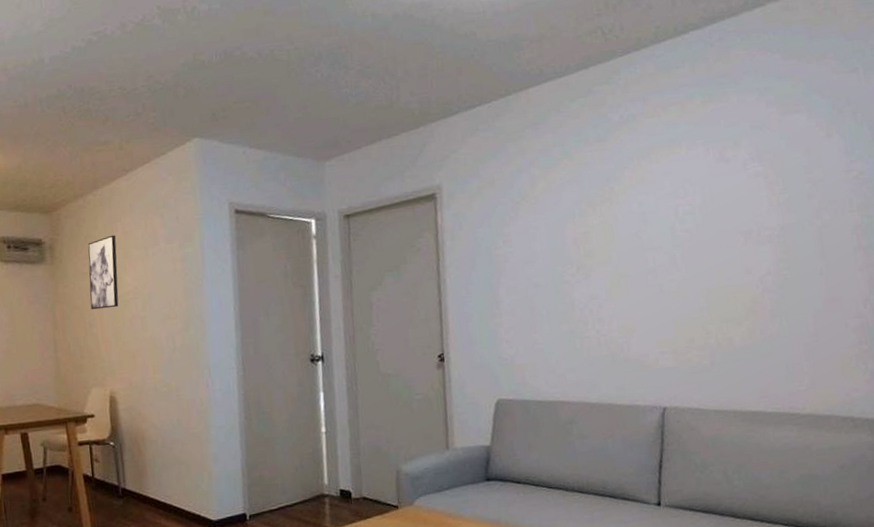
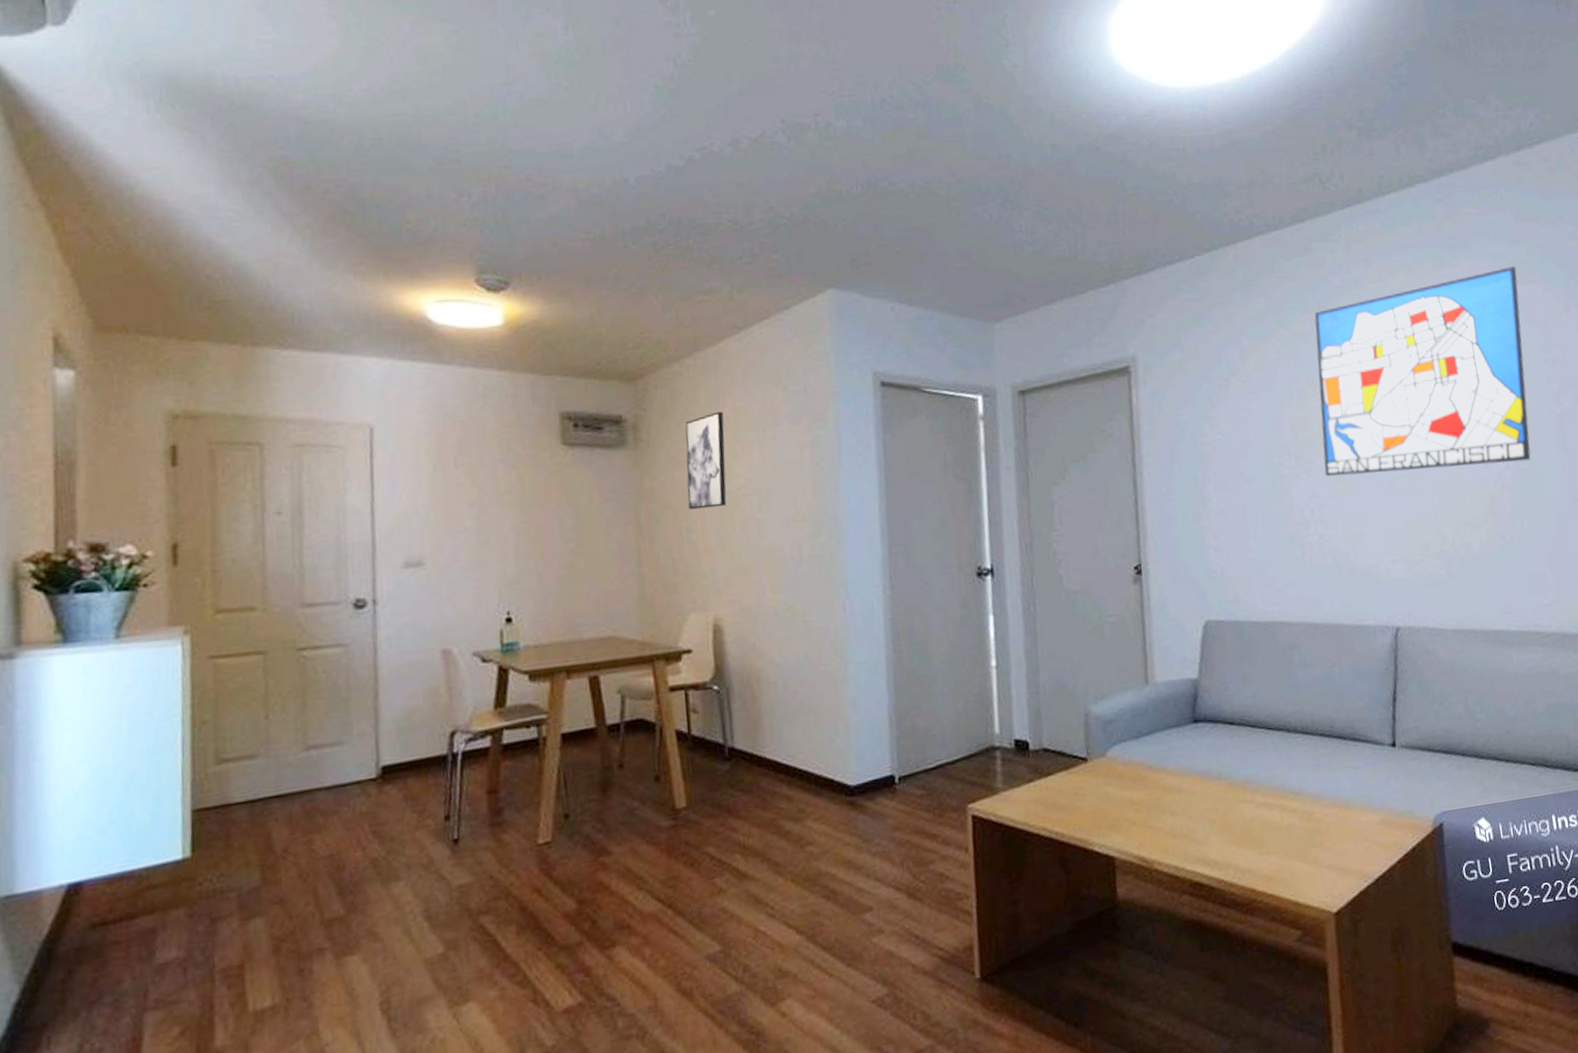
wall art: none [595,99,791,282] -> present [1314,266,1531,477]

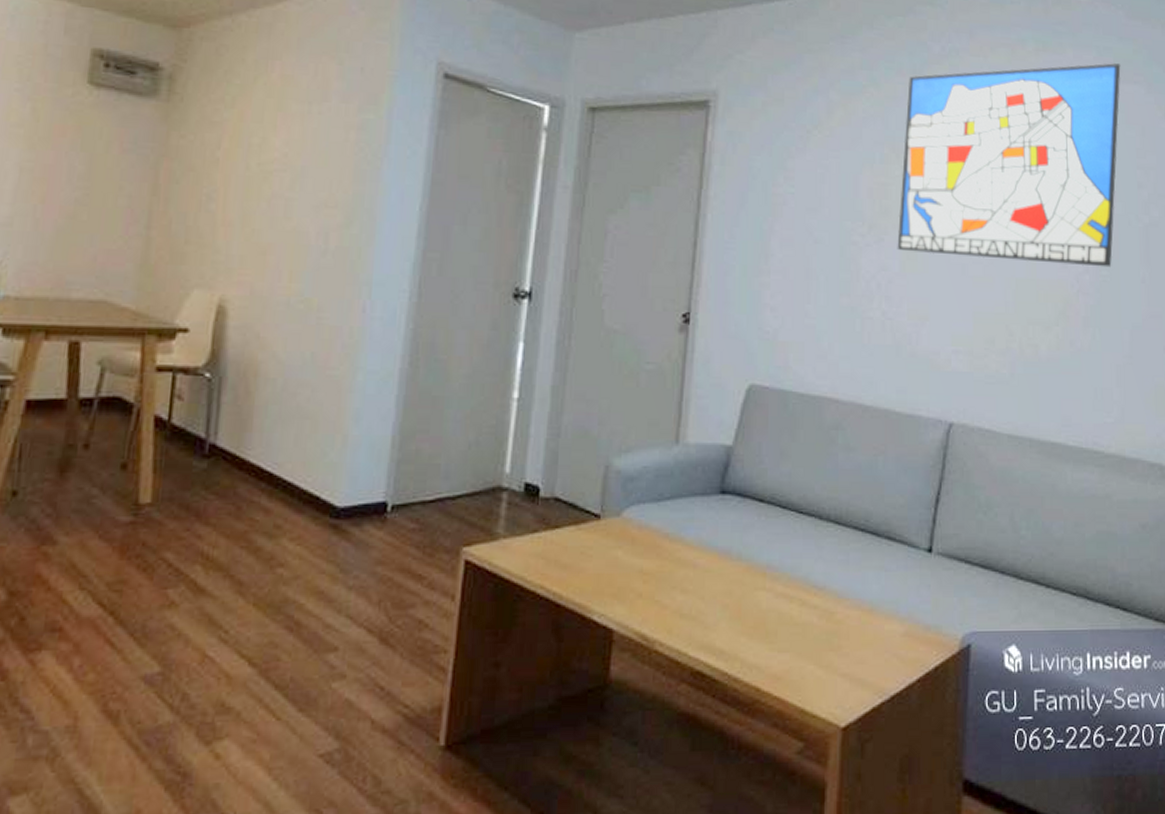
wall art: present [685,411,727,510] -> none [213,76,269,179]

